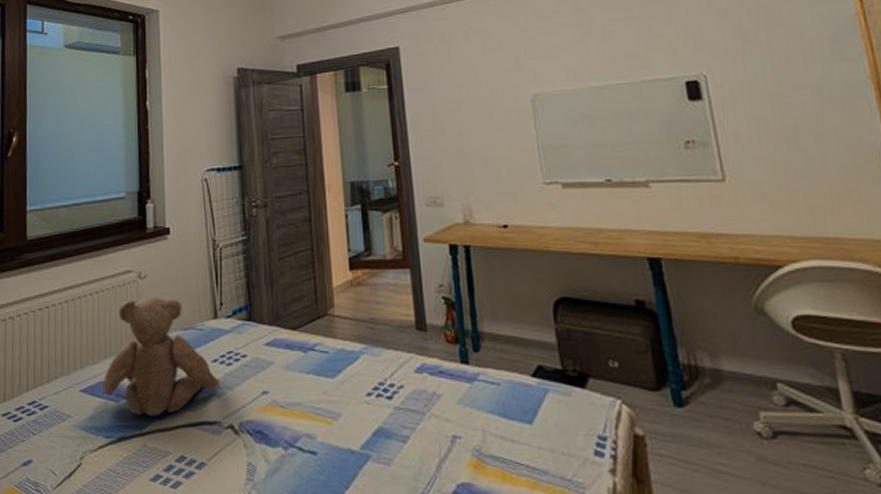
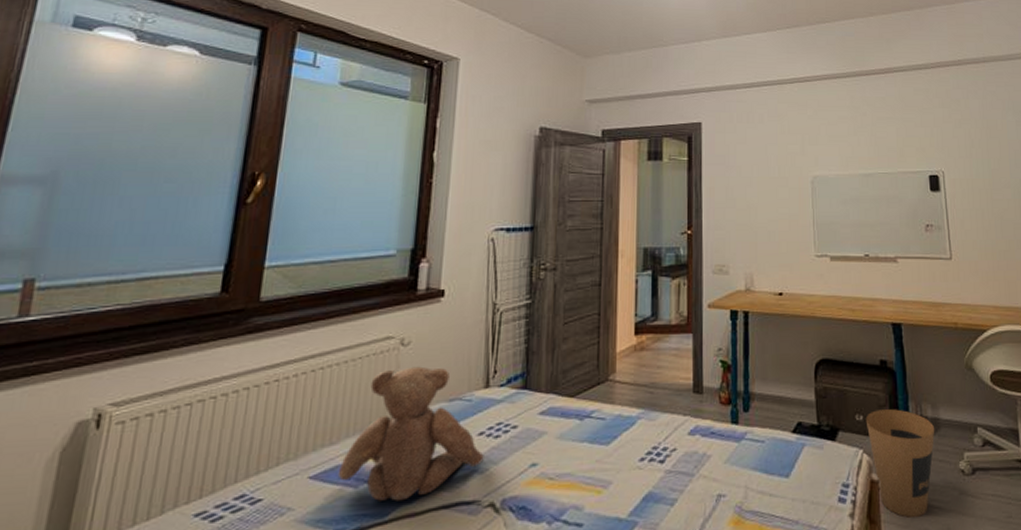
trash can: none [621,356,717,481] -> present [865,409,935,518]

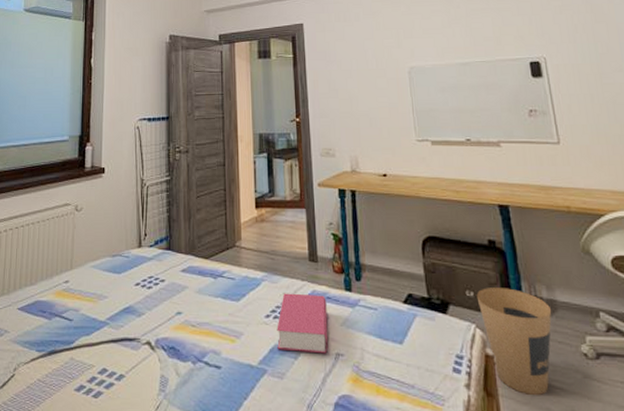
teddy bear: present [337,366,484,501] -> none [37,228,140,333]
book: none [651,430,710,497] -> present [277,293,328,354]

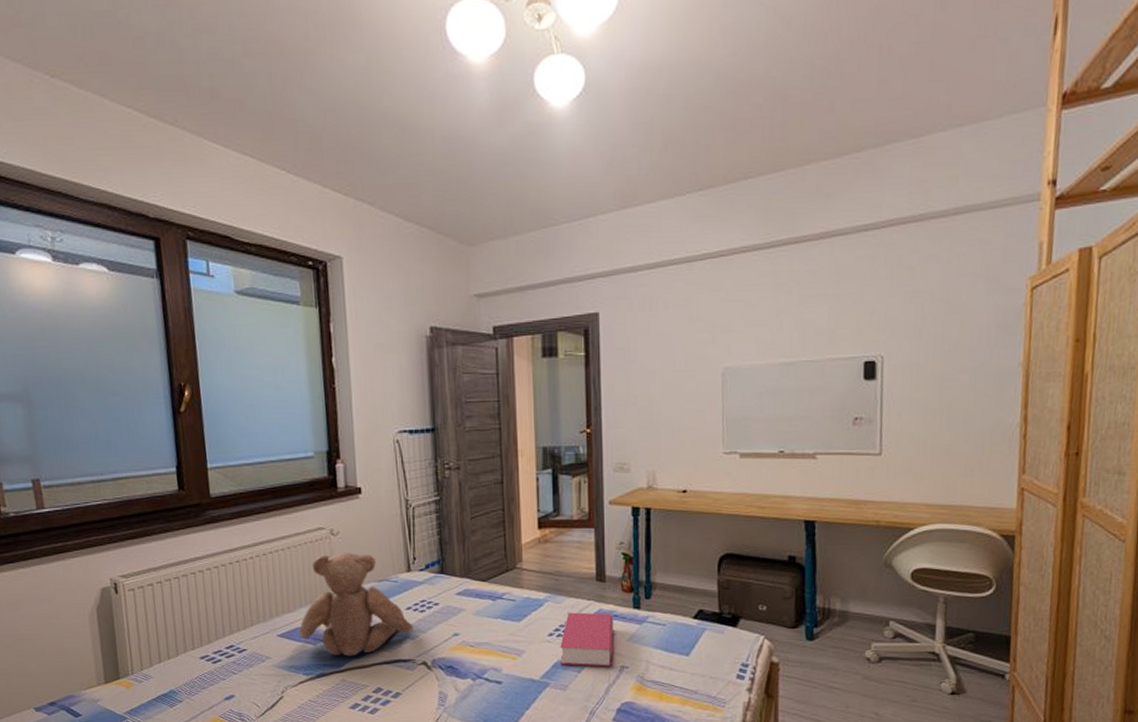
teddy bear: none [37,228,140,333] -> present [298,552,414,656]
trash can: present [476,288,552,395] -> none [769,601,843,695]

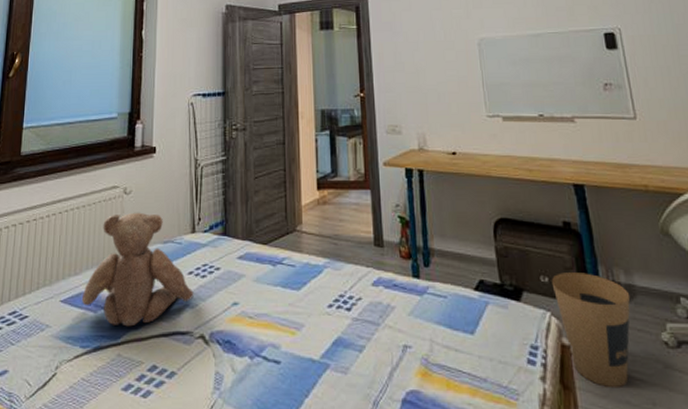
book: present [560,612,614,667] -> none [340,281,395,346]
trash can: none [769,601,843,695] -> present [551,273,631,387]

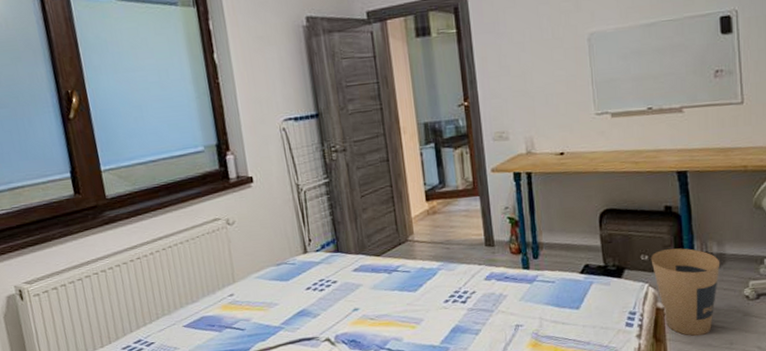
teddy bear: present [81,212,194,327] -> none [204,240,315,340]

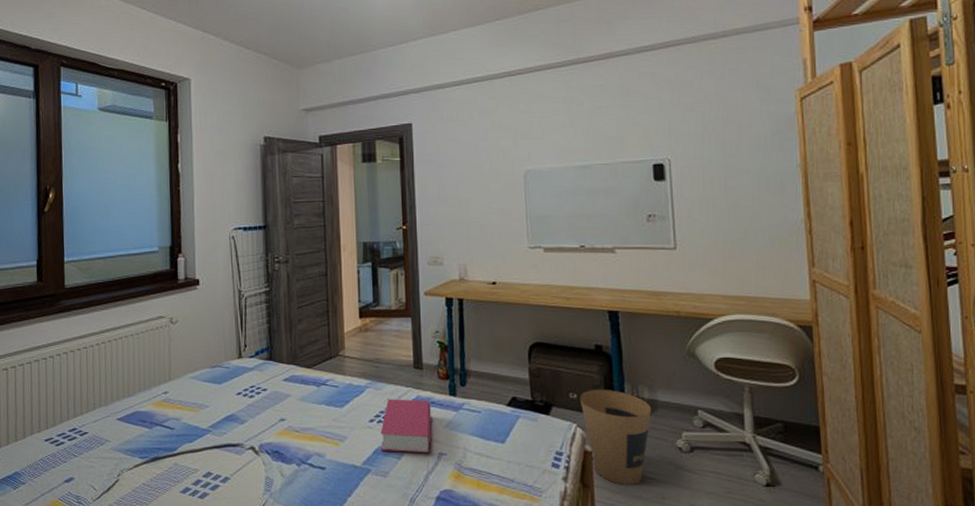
book: none [456,275,508,329] -> present [380,399,432,454]

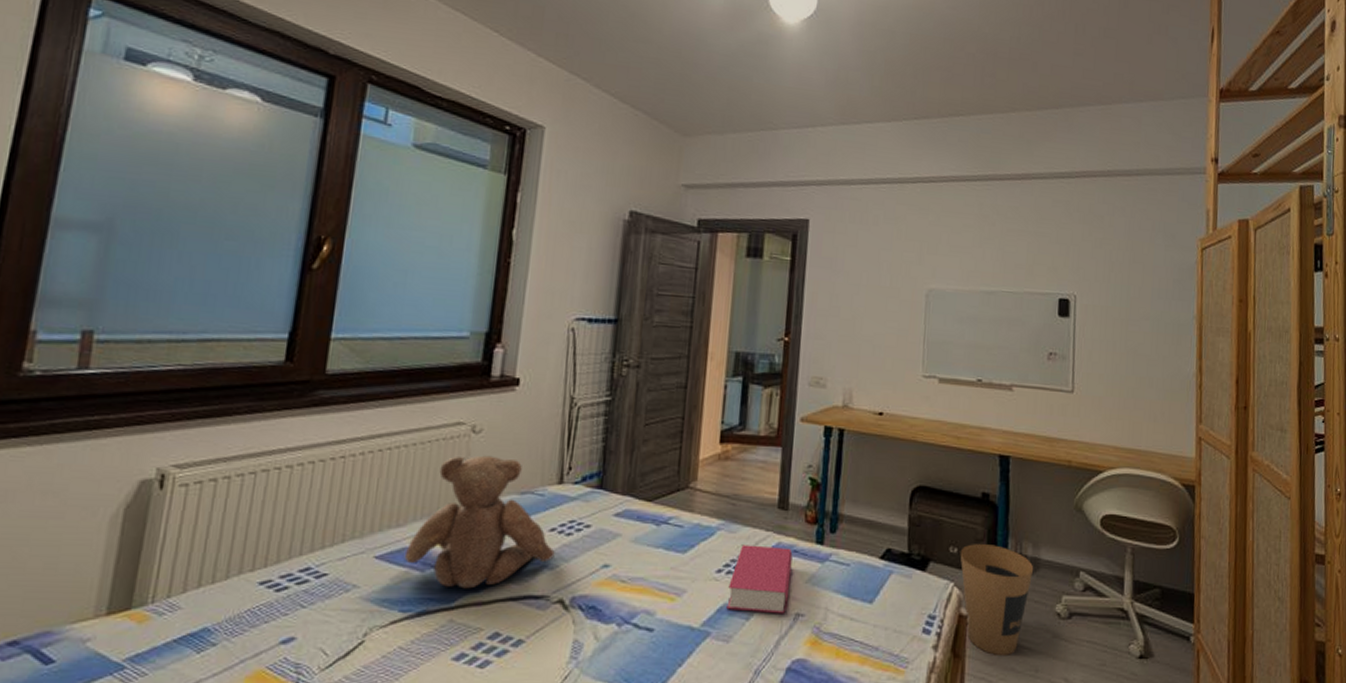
teddy bear: none [136,340,243,440] -> present [404,455,555,589]

